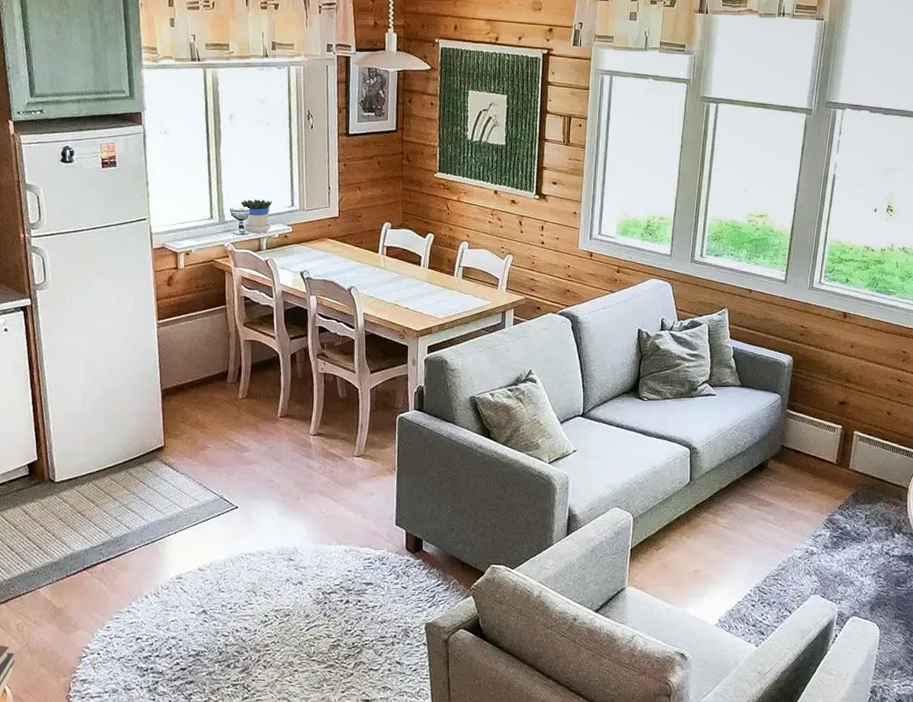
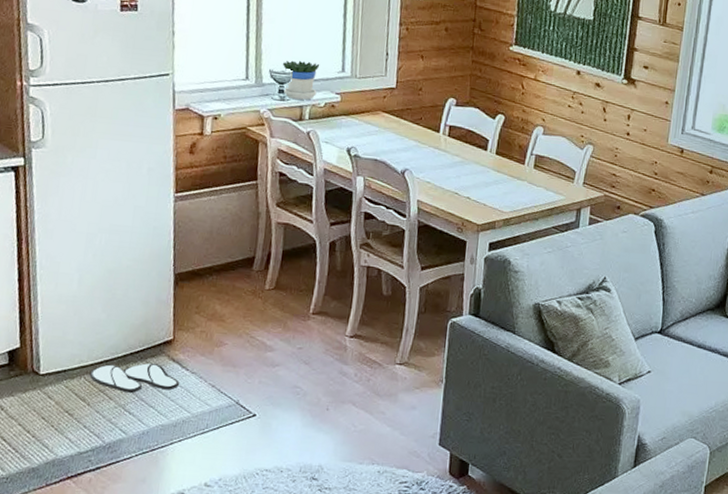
slippers: none [97,468,172,494] -> present [90,363,180,393]

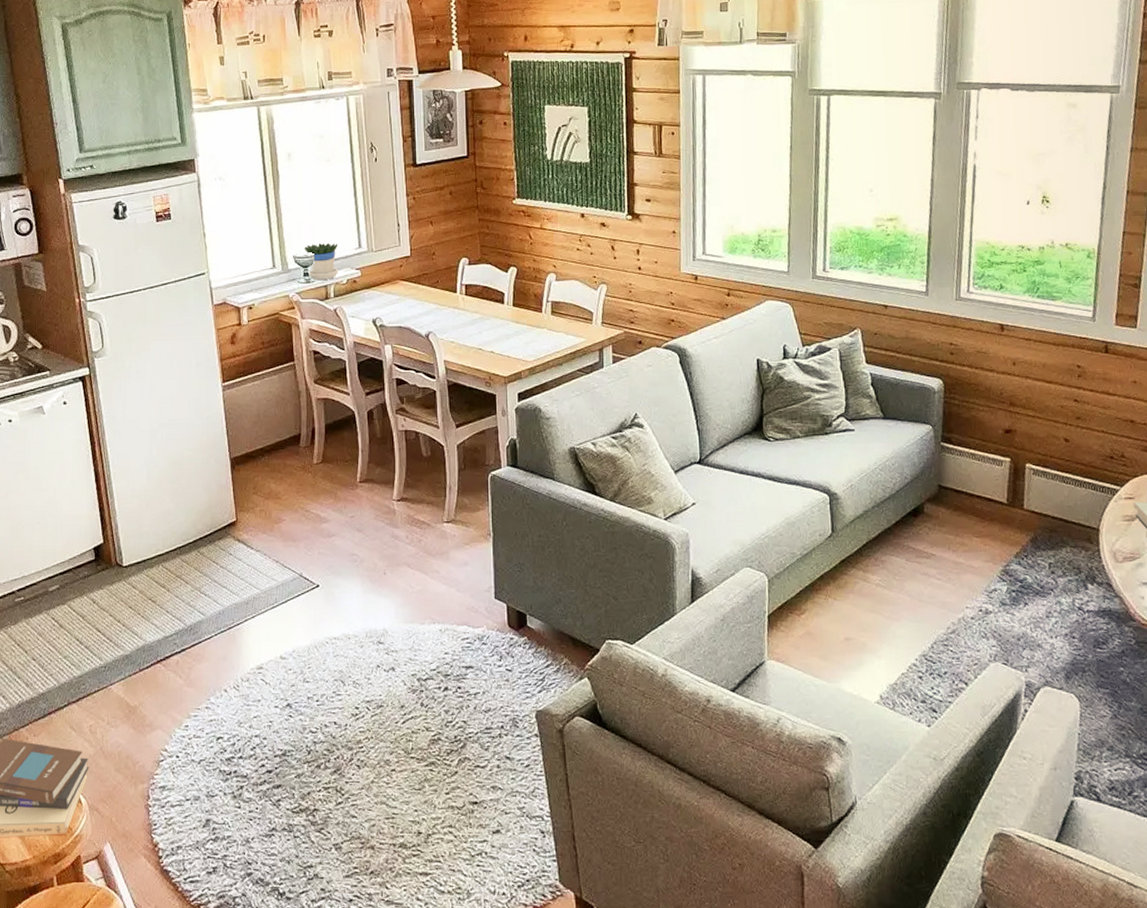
slippers: present [90,363,180,393] -> none [167,546,247,575]

